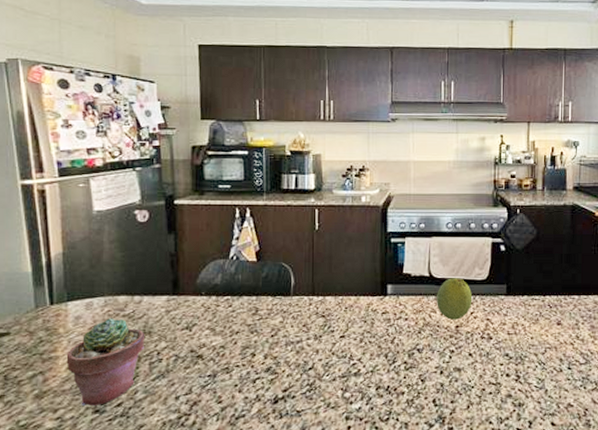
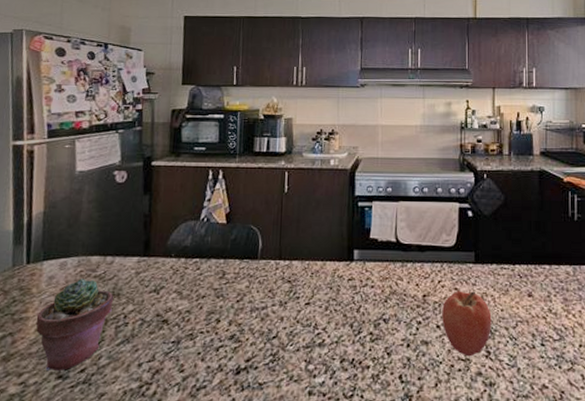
fruit: present [437,278,473,320] -> none [403,244,440,289]
apple: none [474,321,522,381] -> present [442,291,492,357]

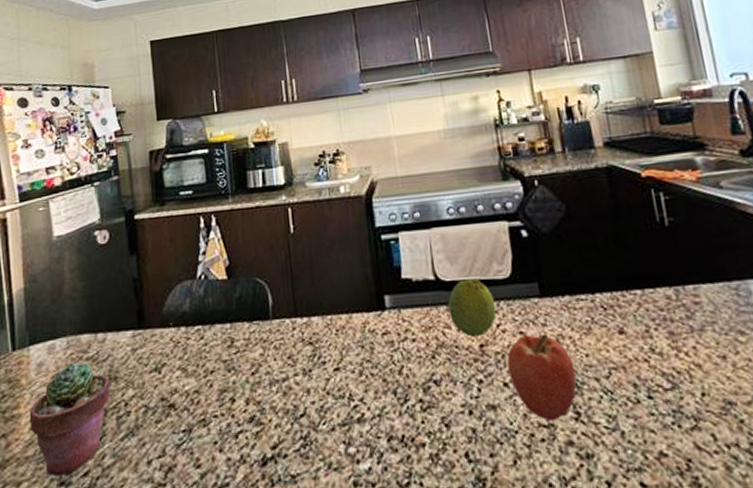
fruit: none [403,244,440,289] -> present [448,278,497,337]

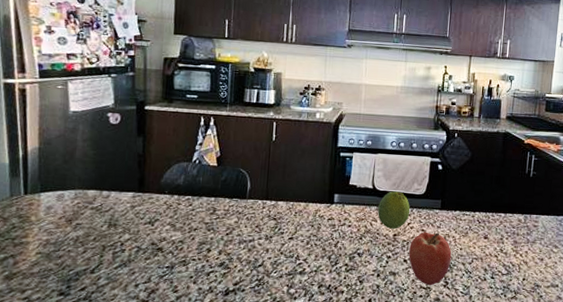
potted succulent: present [29,362,111,476] -> none [36,210,111,289]

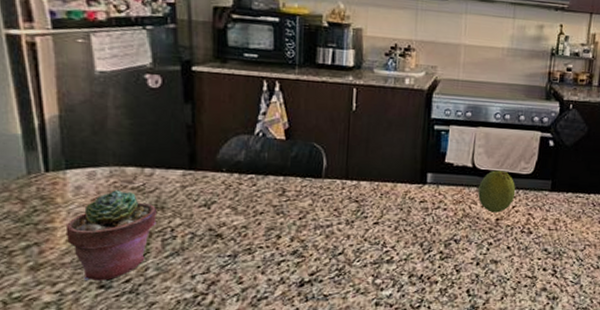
potted succulent: none [36,210,111,289] -> present [65,190,158,281]
apple: present [409,232,452,286] -> none [513,216,562,275]

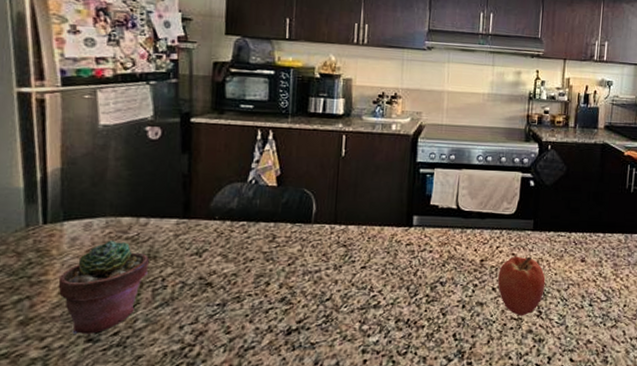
fruit: present [478,170,516,213] -> none [462,211,499,254]
apple: none [513,216,562,275] -> present [498,256,546,316]

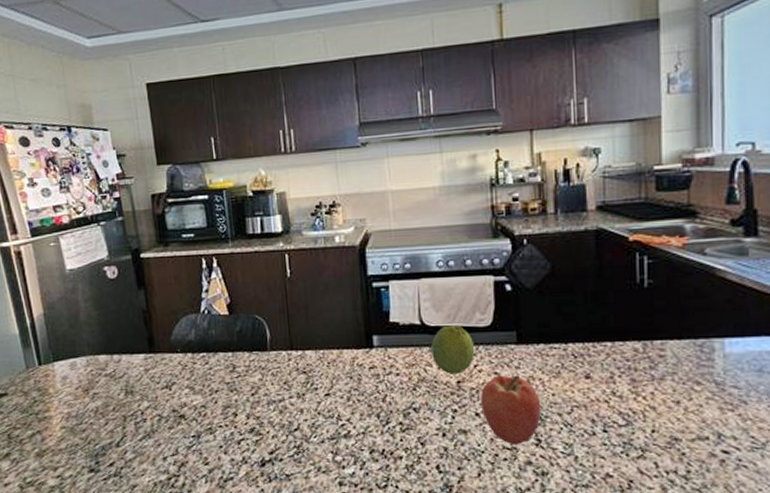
potted succulent: present [58,240,150,334] -> none [59,378,128,465]
fruit: none [462,211,499,254] -> present [431,325,475,374]

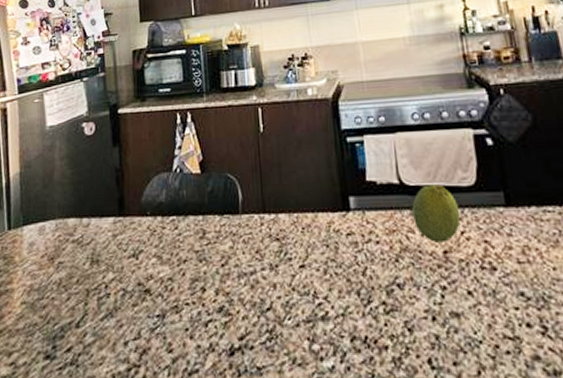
apple: present [480,375,542,445] -> none [471,244,544,334]

